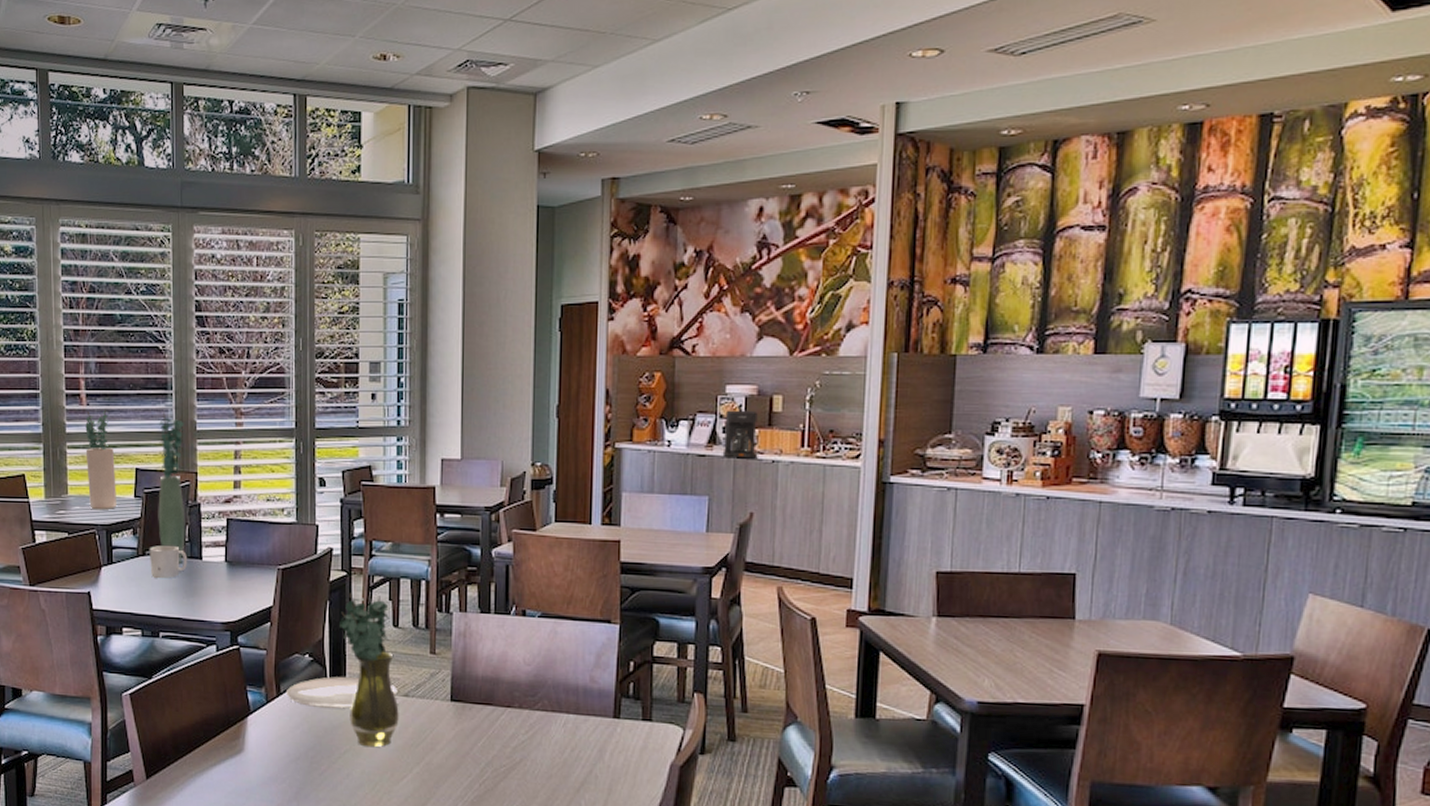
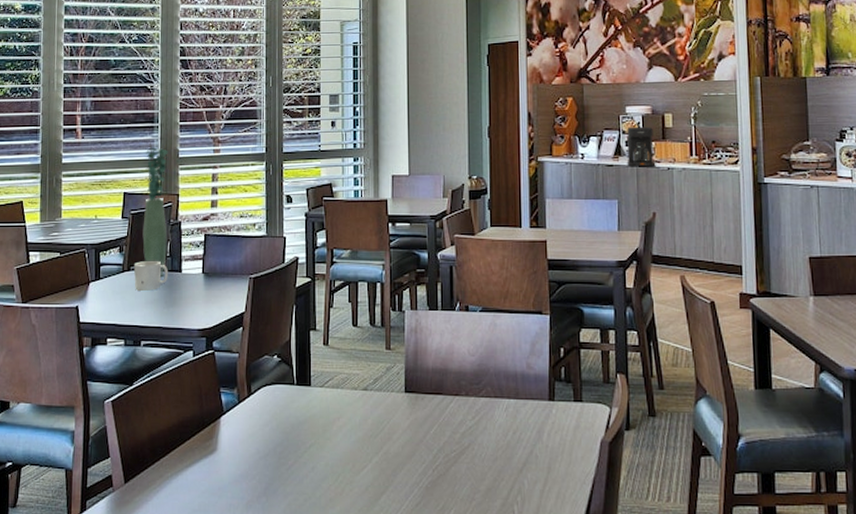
vase: present [85,409,118,510] -> none [79,141,106,231]
plate: present [285,676,398,709] -> none [256,374,358,406]
vase: present [338,593,399,748] -> none [303,297,359,440]

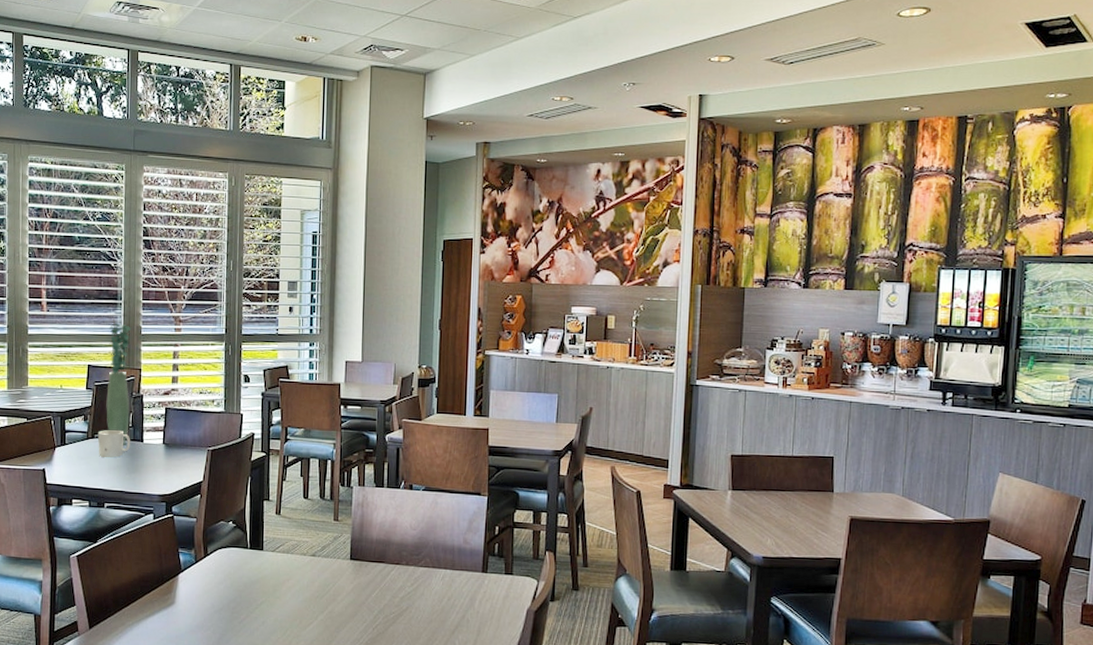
coffee maker: present [627,126,656,167] -> none [569,326,596,365]

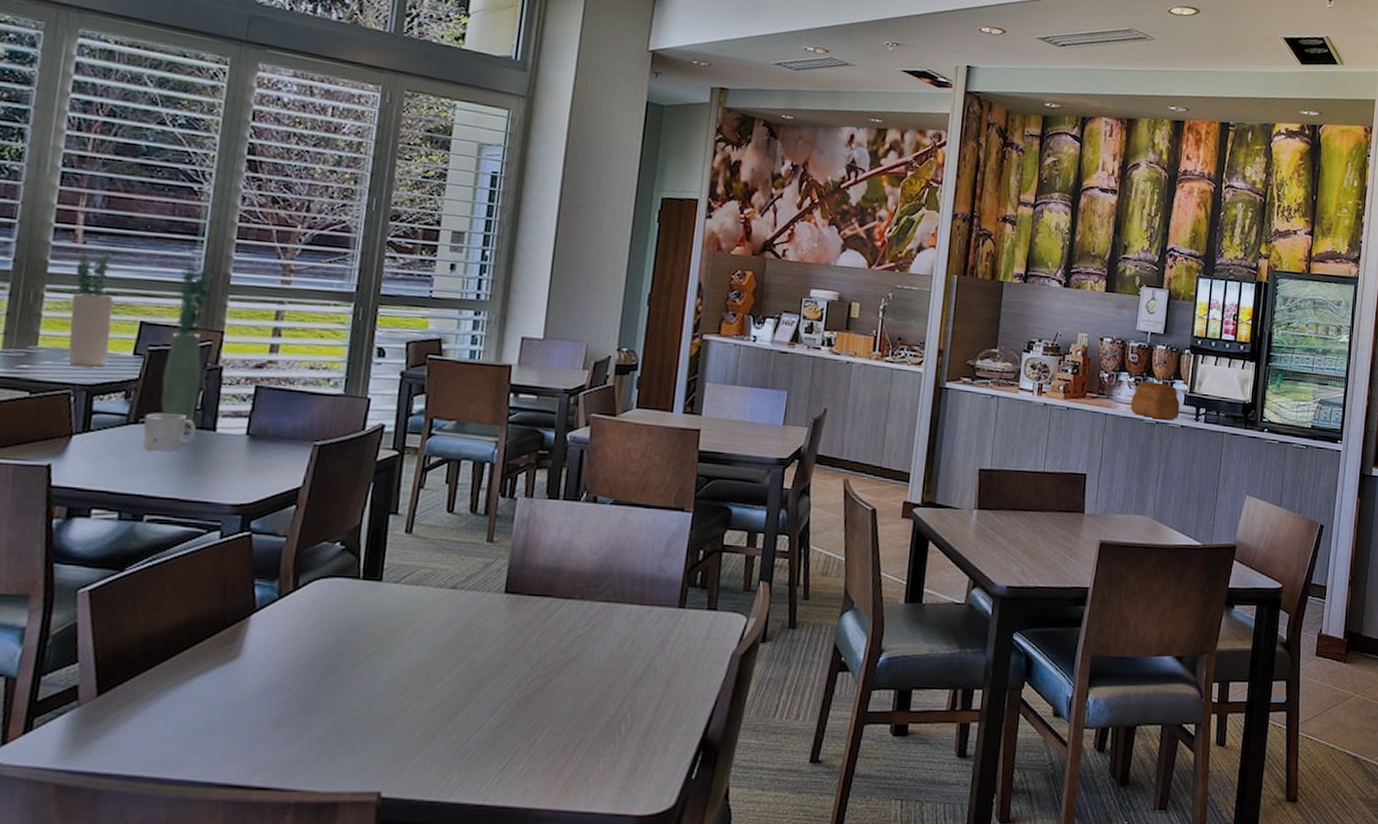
vase: none [44,314,71,400] -> present [67,249,113,368]
bread: none [875,370,926,405] -> present [1131,381,1180,420]

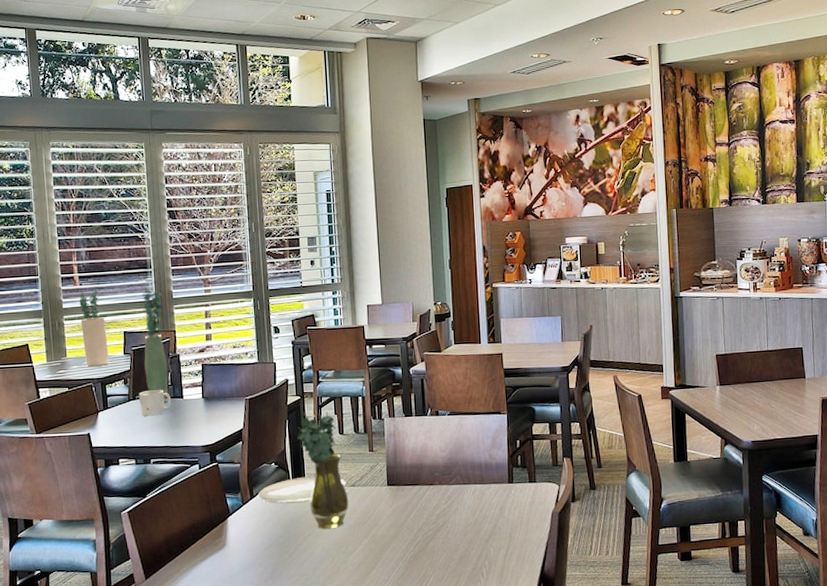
plate: none [304,567,445,605] -> present [257,476,346,504]
vase: none [381,474,445,647] -> present [296,412,349,530]

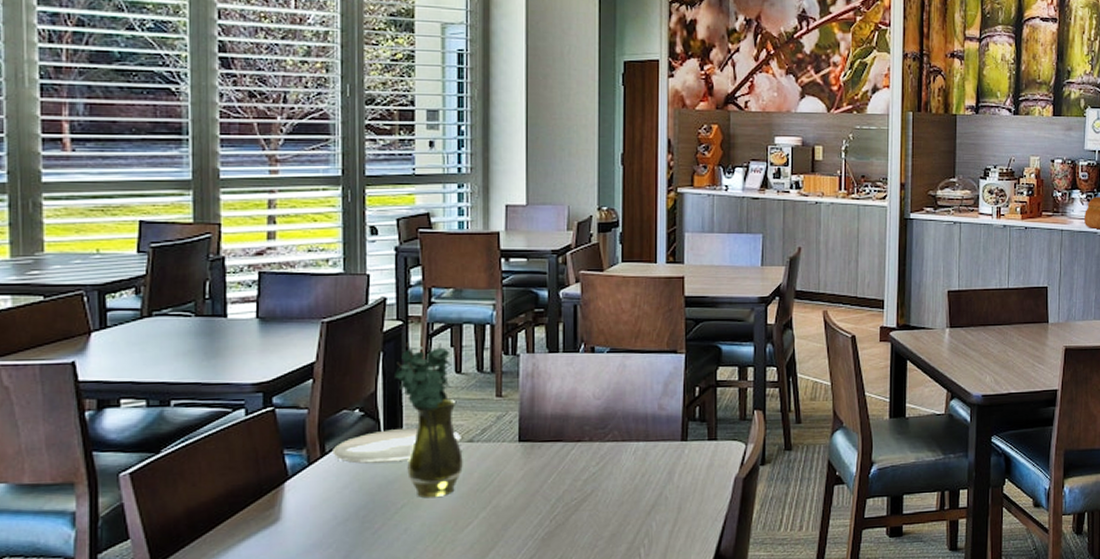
vase: present [79,287,110,368] -> none [69,155,114,269]
mug: present [138,389,172,417] -> none [156,303,209,342]
vase: present [142,286,168,404] -> none [169,159,205,324]

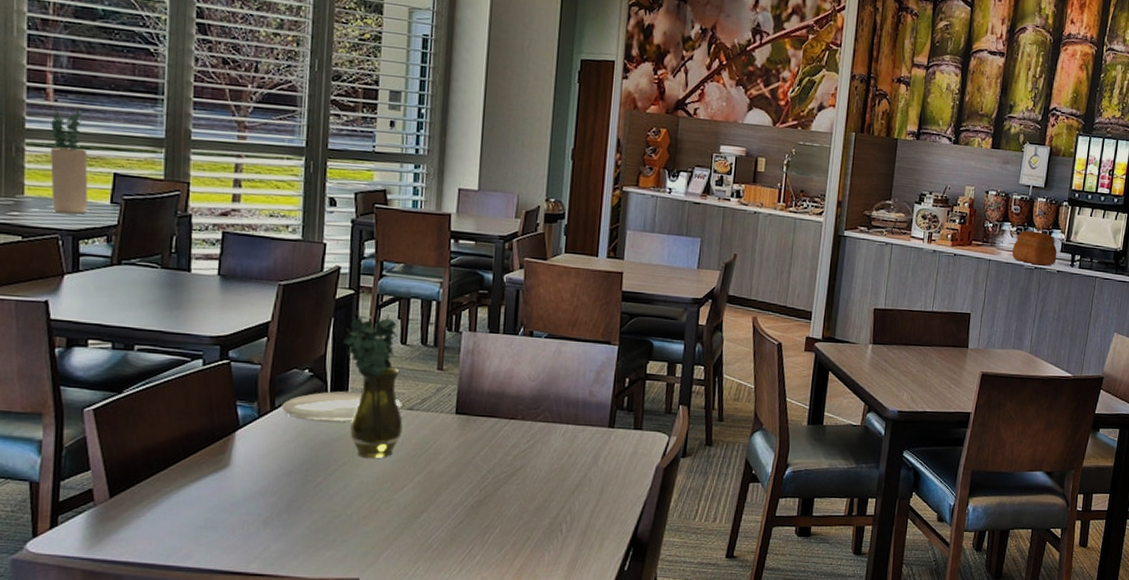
vase: none [69,155,114,269] -> present [50,107,89,215]

